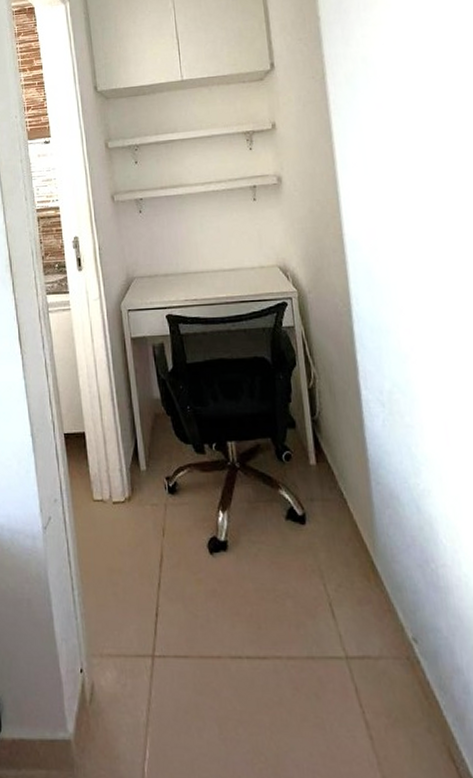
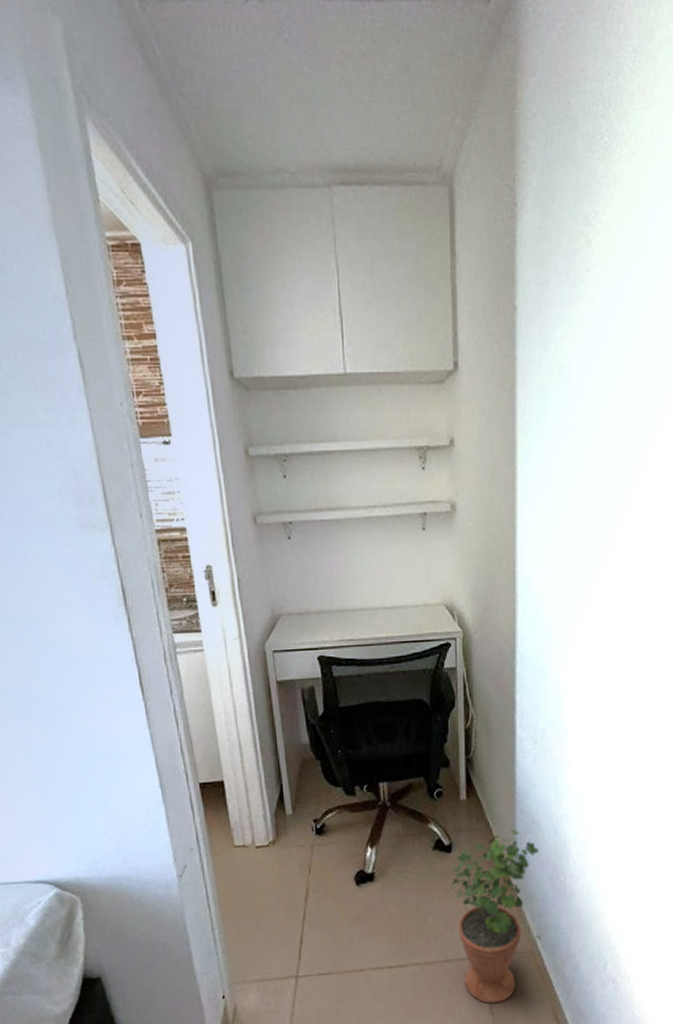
potted plant: none [308,503,402,724] -> present [451,829,539,1004]

